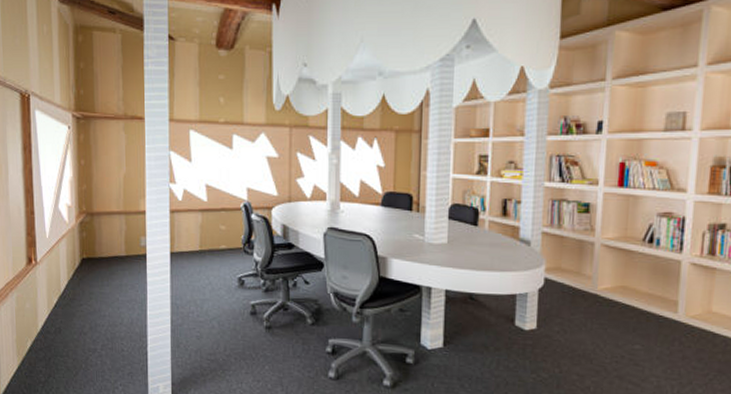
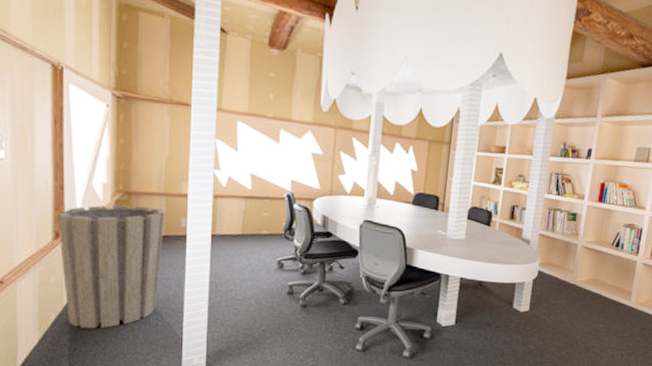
trash can: none [29,226,125,355] -> present [57,205,165,329]

